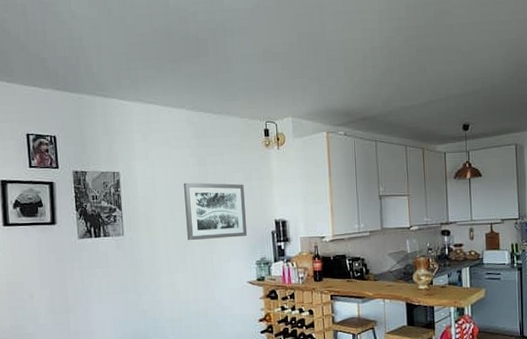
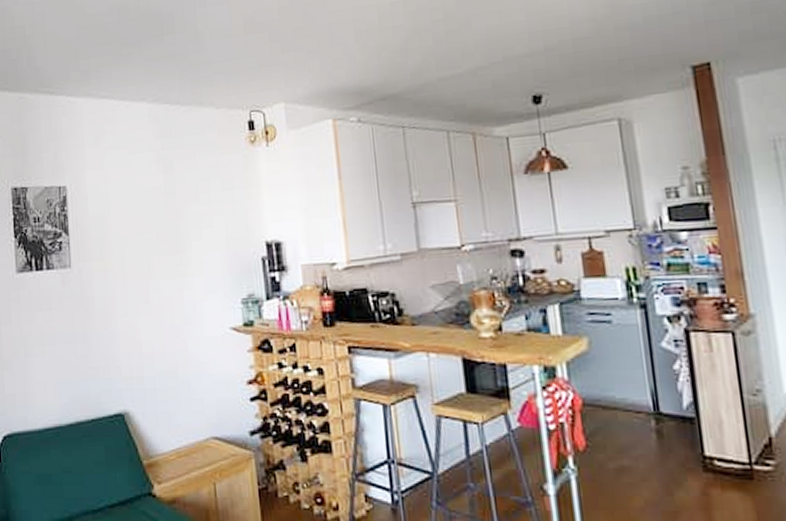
wall art: present [184,182,248,241] -> none [145,194,229,273]

